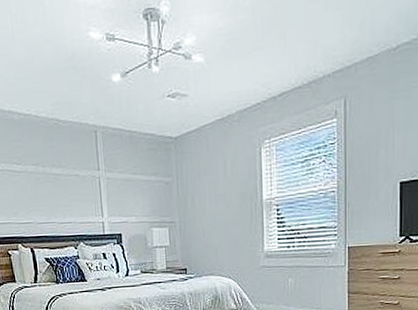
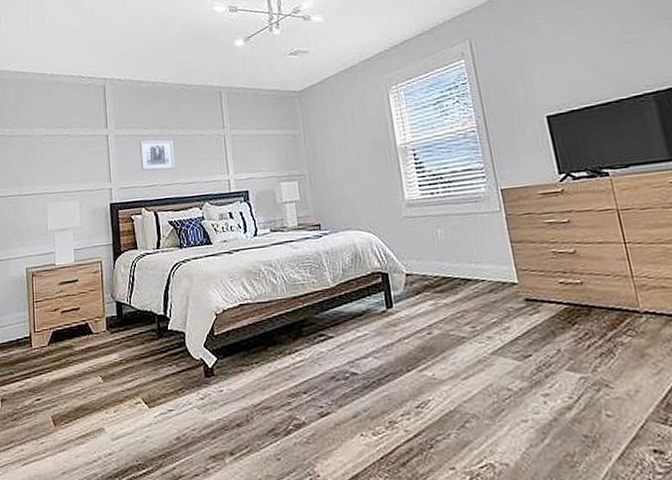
wall art: none [13,176,50,209] -> present [140,140,175,171]

